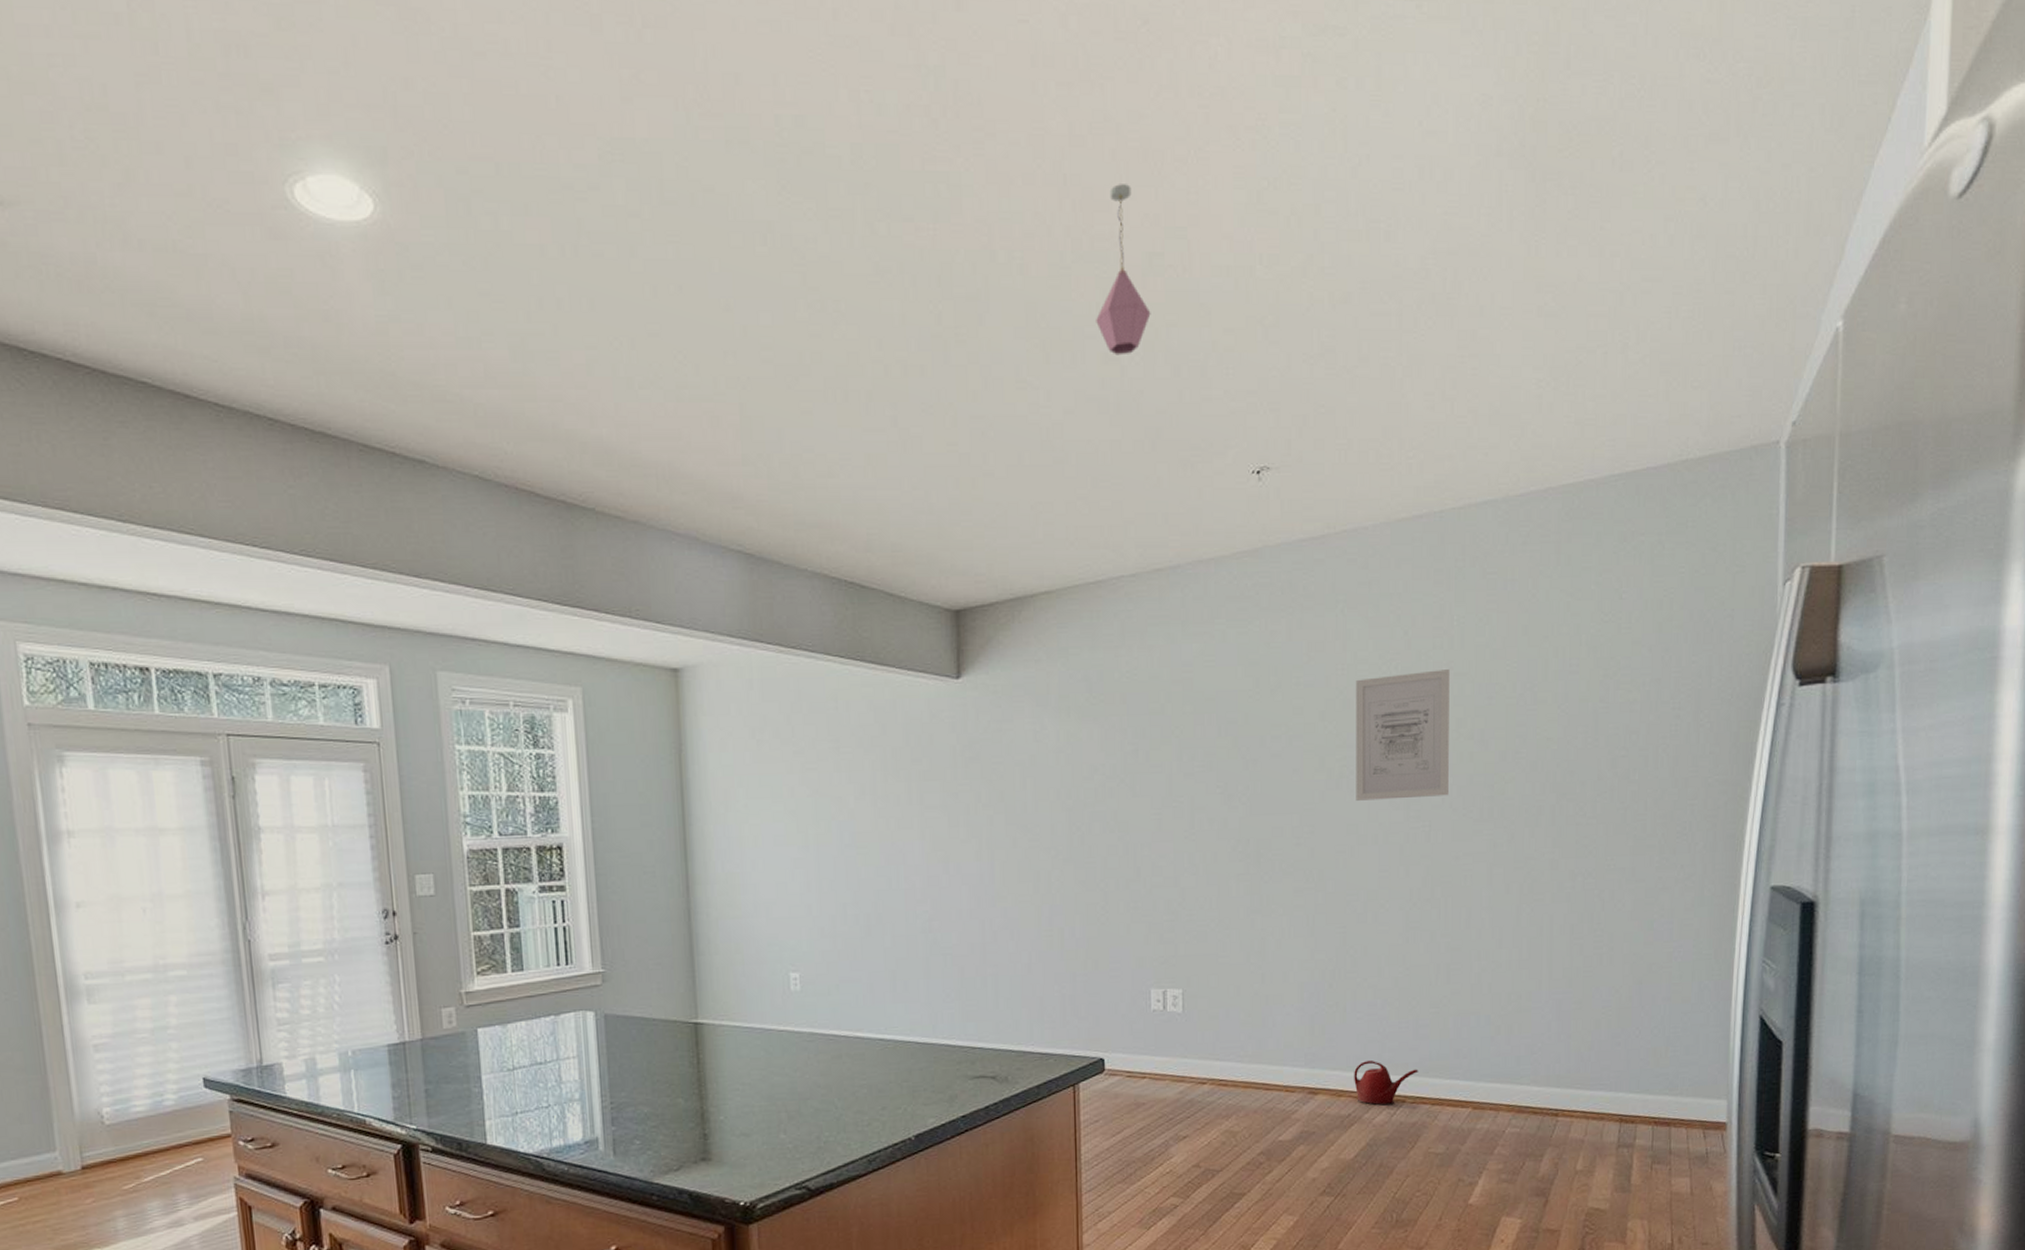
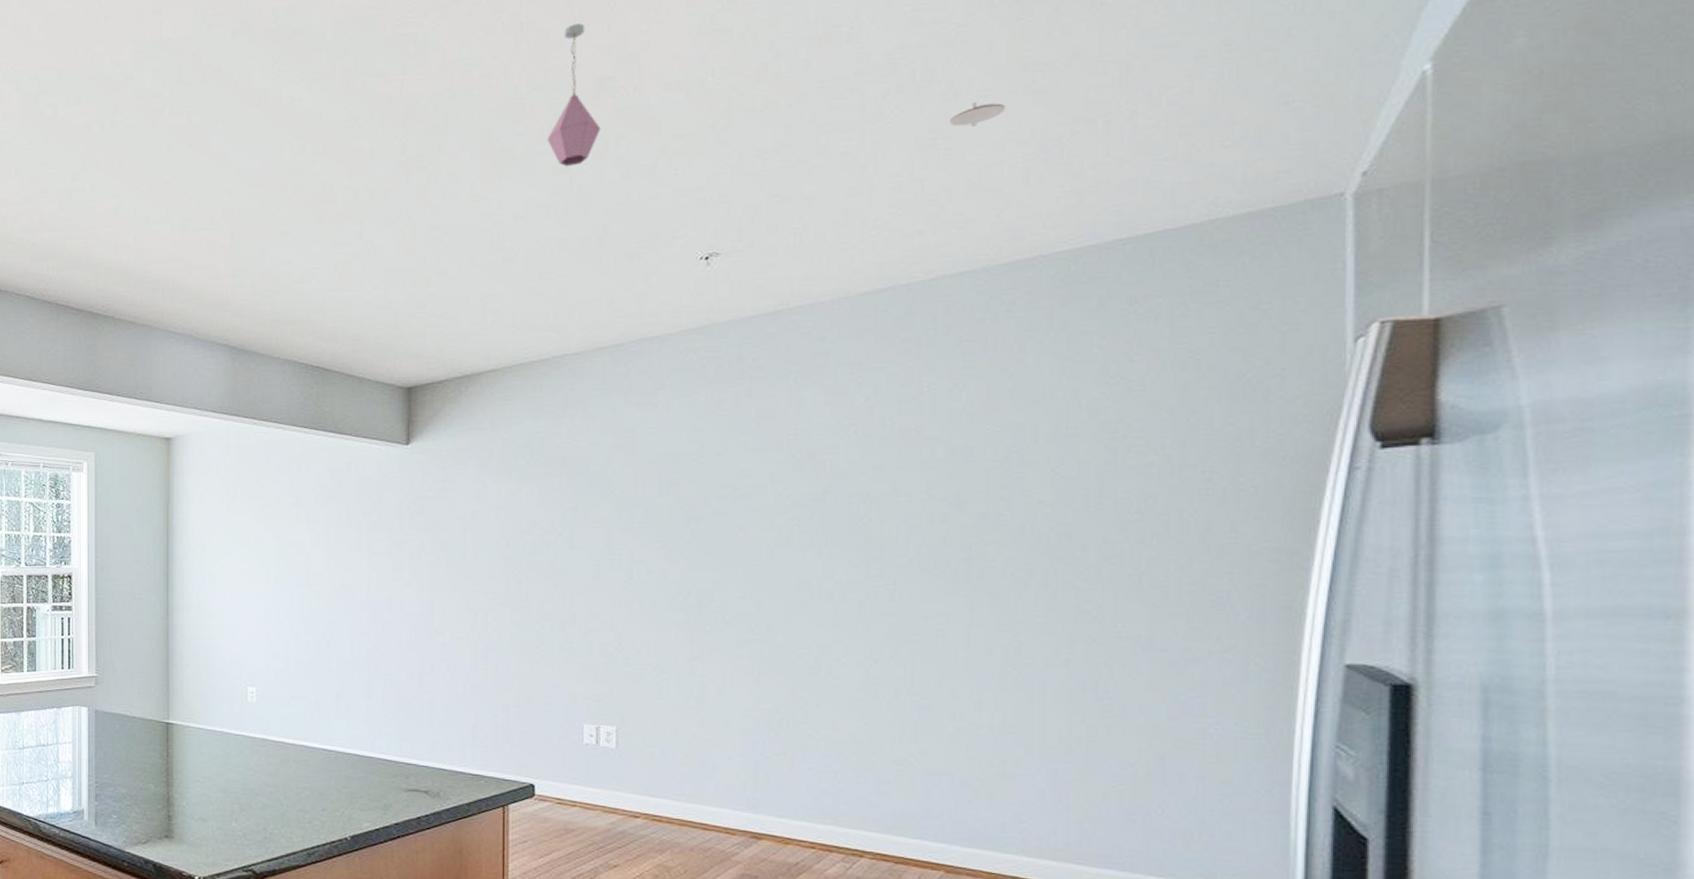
watering can: present [1354,1060,1419,1106] -> none [803,811,879,859]
wall art: present [1356,670,1450,801] -> none [808,434,918,558]
recessed light: none [1476,320,1522,346] -> present [950,102,1006,126]

